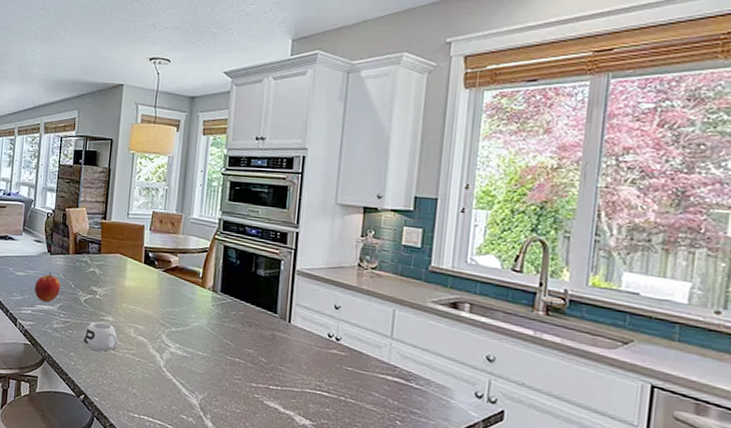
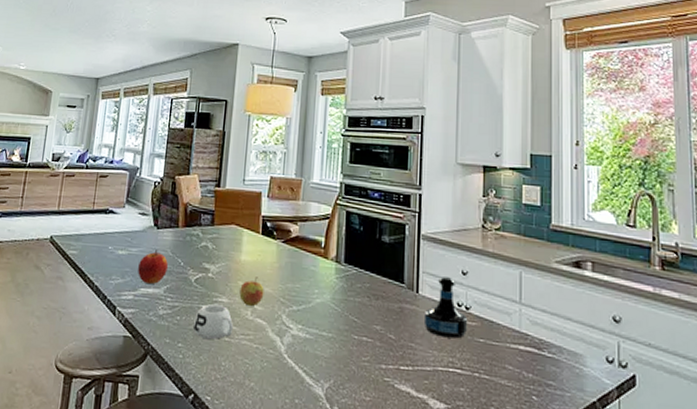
apple: none [124,300,146,326] -> present [239,277,264,307]
tequila bottle: none [295,309,338,366] -> present [425,277,468,339]

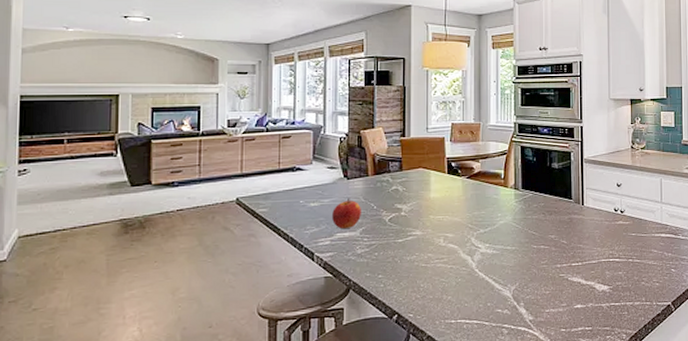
mug: present [192,304,233,339] -> none [390,238,428,267]
apple: present [239,277,264,307] -> none [432,210,454,236]
tequila bottle: present [425,277,468,339] -> none [590,190,623,237]

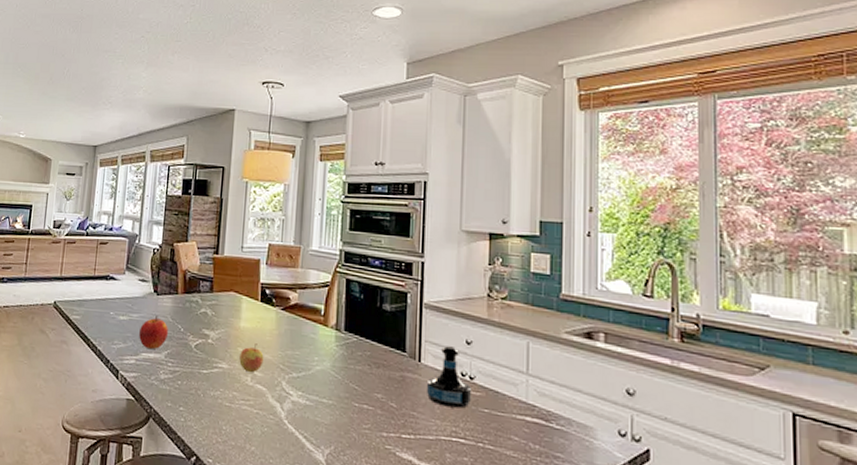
apple: none [432,210,454,236] -> present [239,343,264,373]
tequila bottle: none [590,190,623,237] -> present [427,346,472,409]

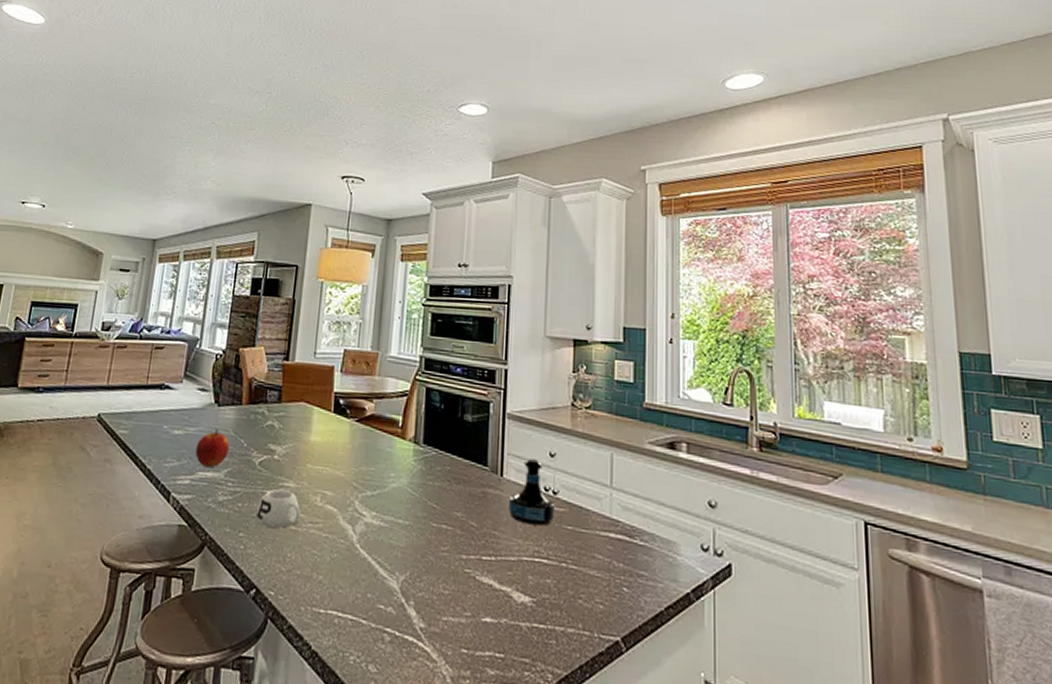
mug: none [193,370,233,404] -> present [255,489,300,528]
apple: present [239,343,264,373] -> none [308,459,336,492]

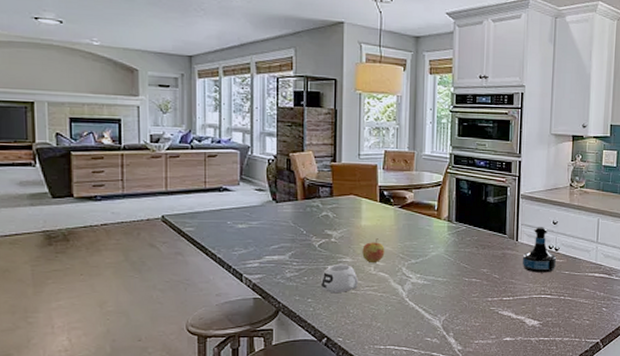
apple: present [195,429,230,467] -> none [261,221,290,251]
apple: none [308,459,336,492] -> present [362,238,385,264]

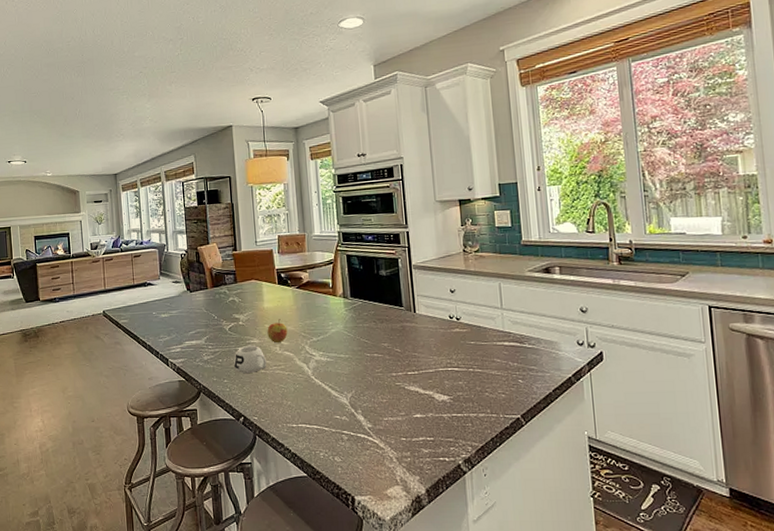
tequila bottle: present [523,227,557,273] -> none [423,296,460,345]

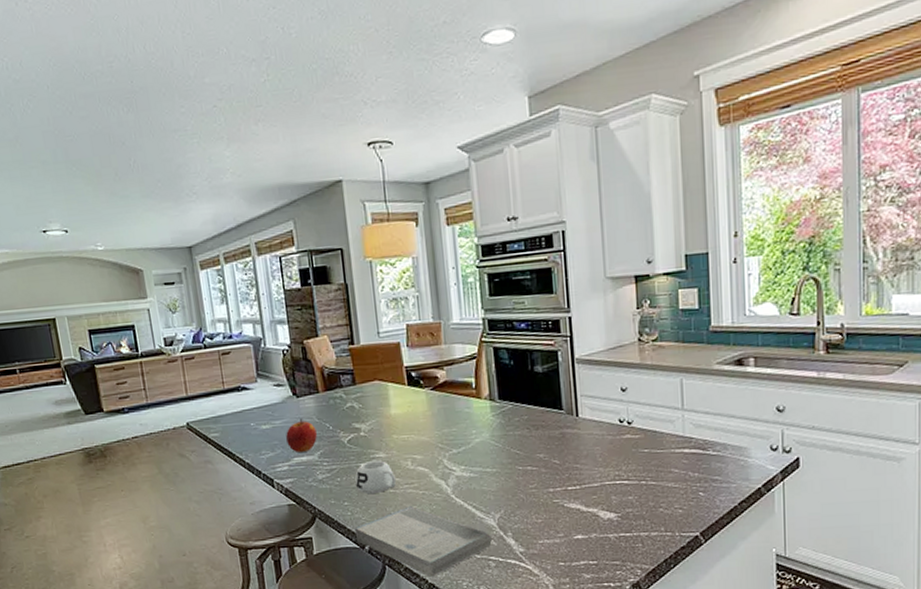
apple: none [180,309,205,337] -> present [286,418,317,452]
book: none [231,385,345,447] -> present [354,506,492,577]
apple: present [267,319,288,344] -> none [395,428,421,458]

